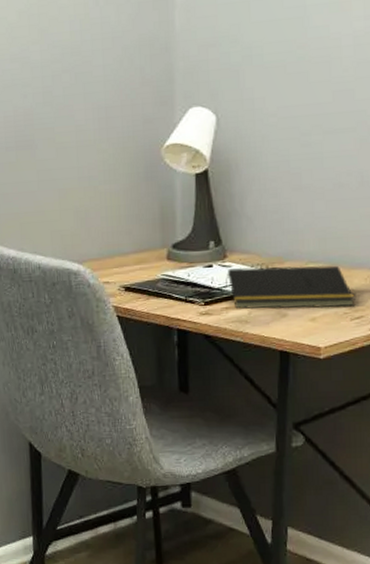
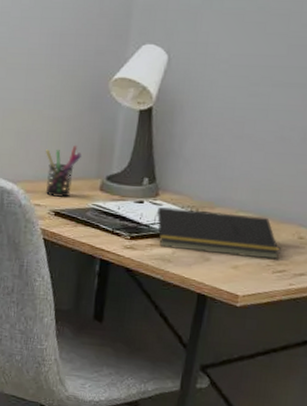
pen holder: none [107,218,144,273] -> present [45,146,82,198]

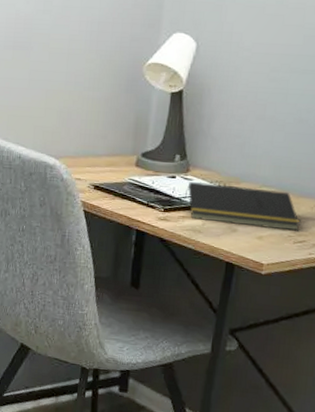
pen holder: present [45,146,82,198] -> none [85,124,119,173]

